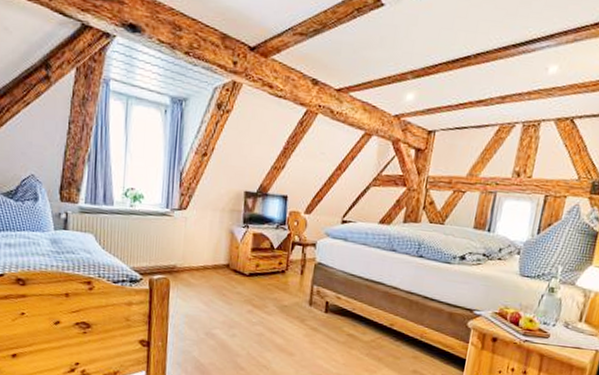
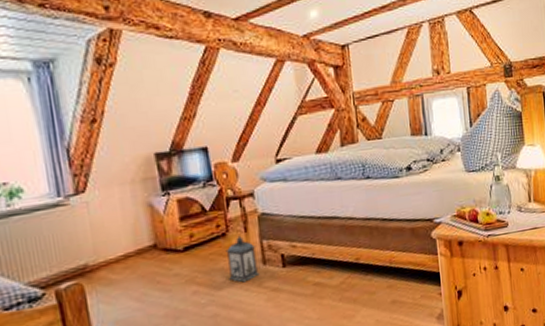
lantern: none [278,276,307,315] -> present [225,235,260,283]

